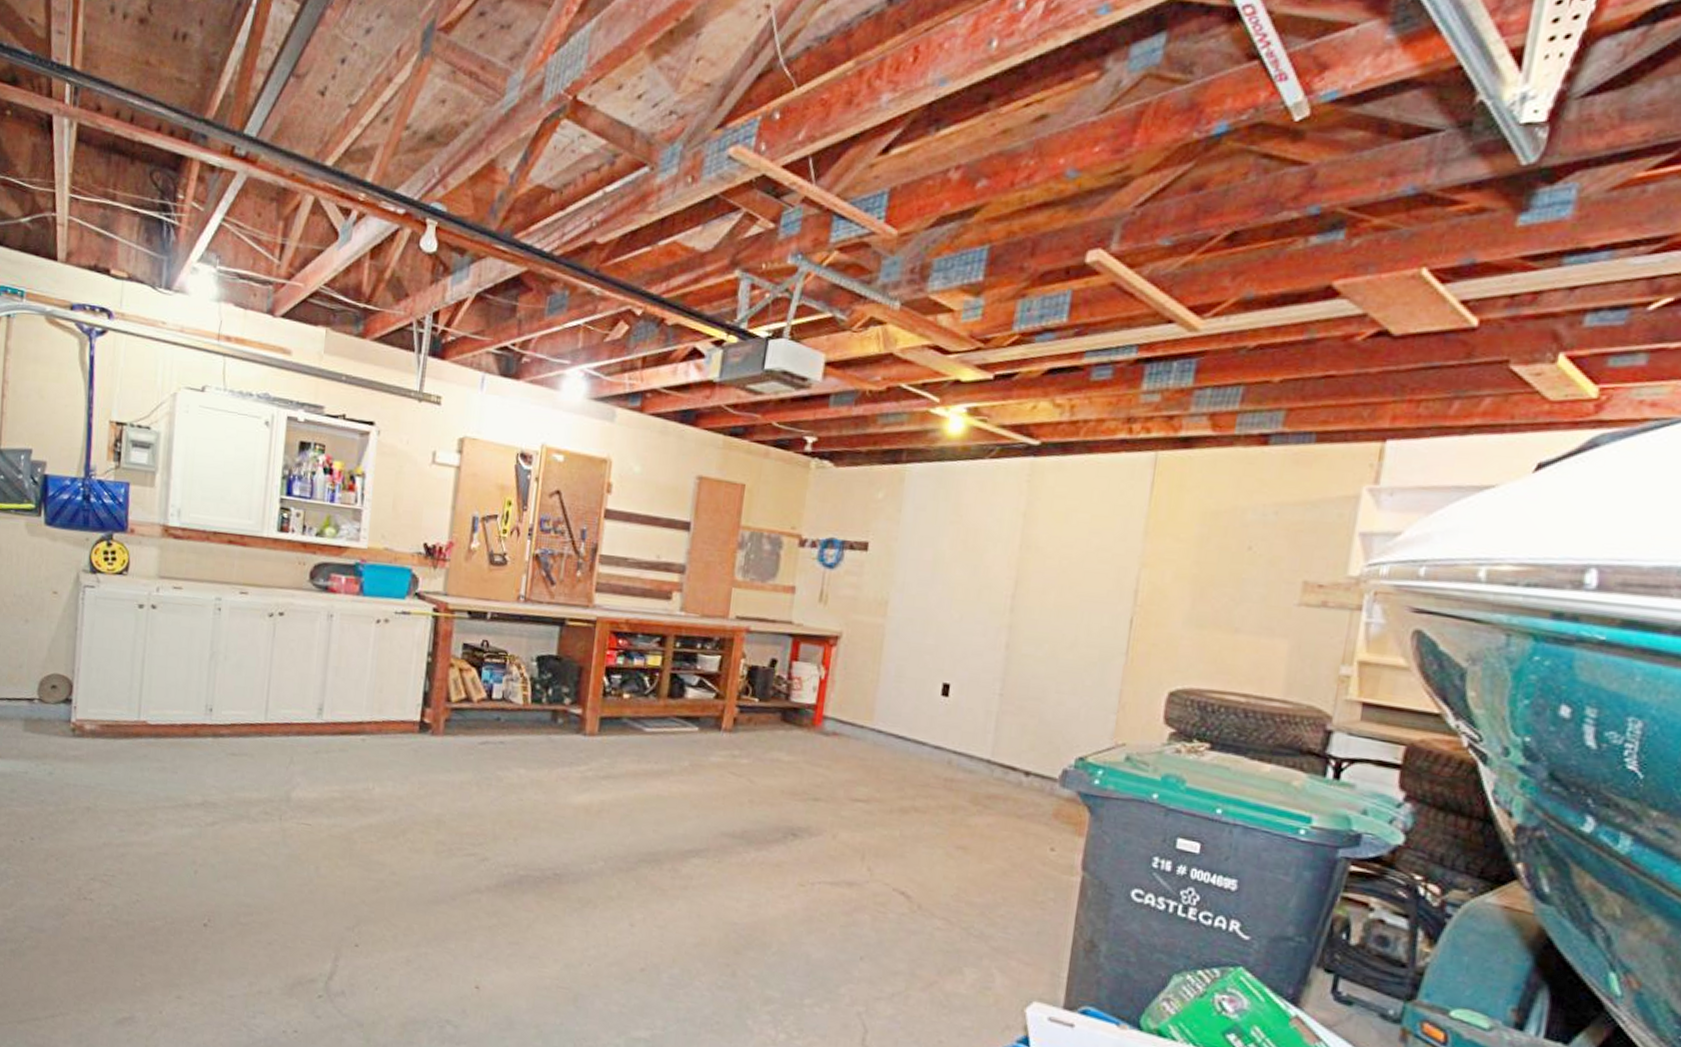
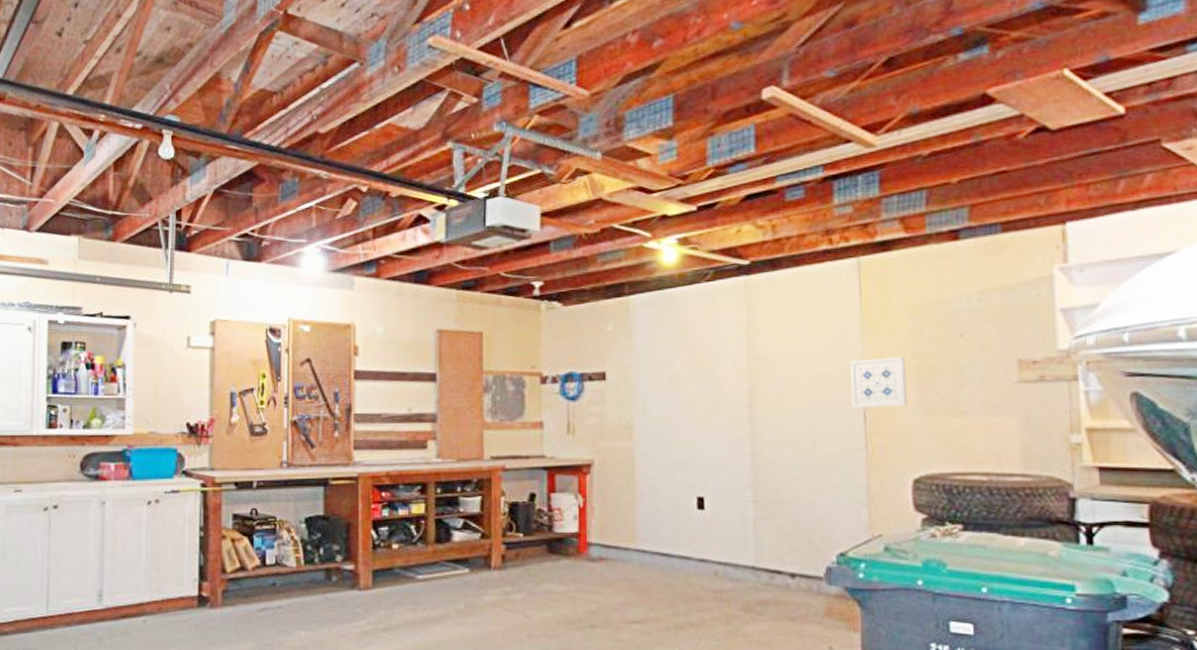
wall art: none [1119,560,1185,616] -> present [850,356,907,408]

